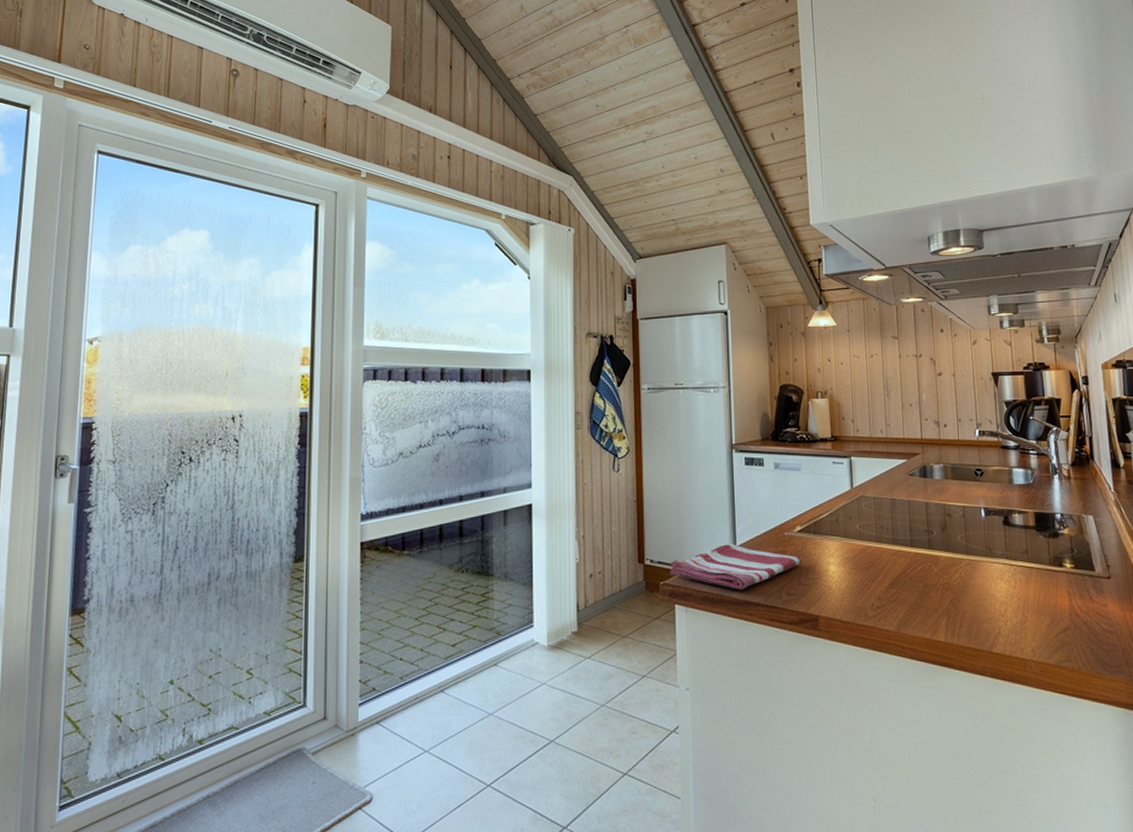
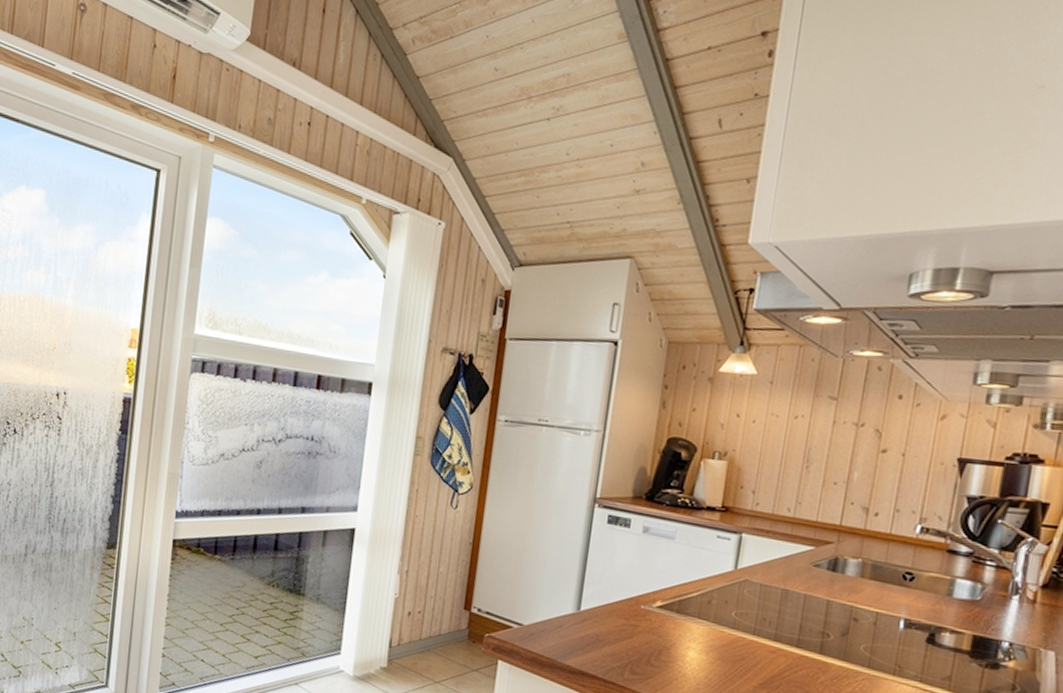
dish towel: present [670,544,802,590] -> none [498,606,656,658]

